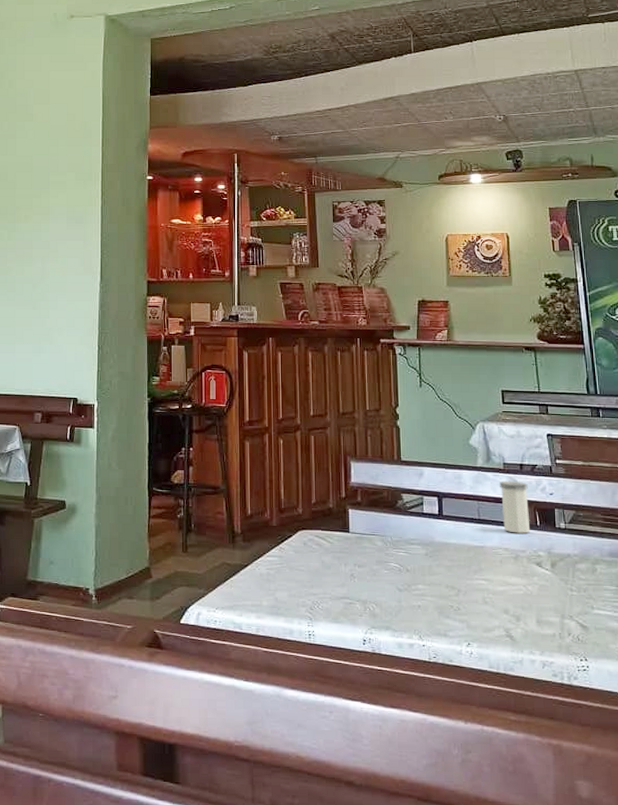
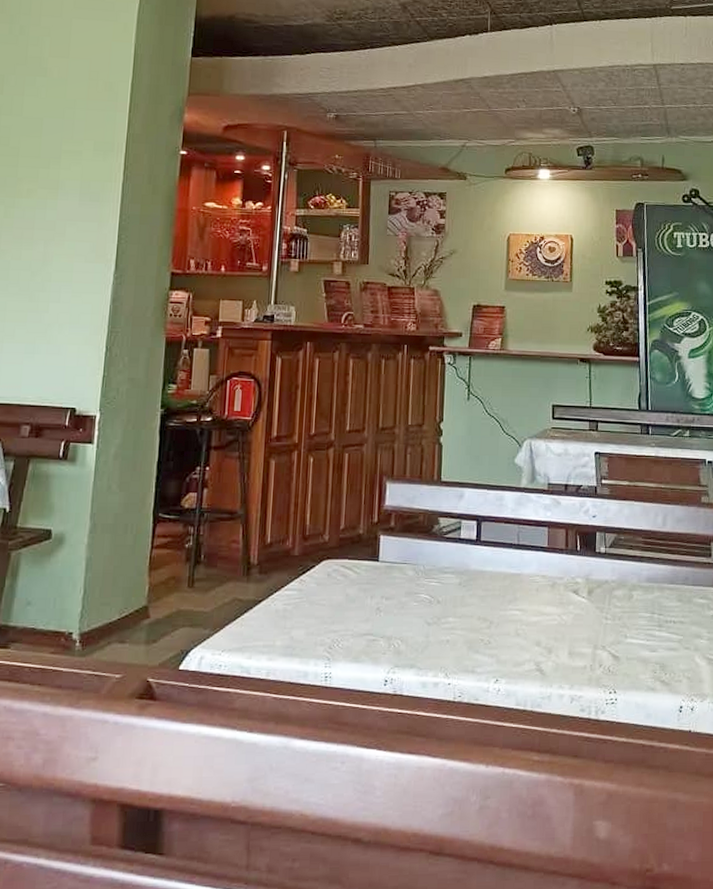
salt shaker: present [500,480,531,533] -> none [542,502,571,559]

